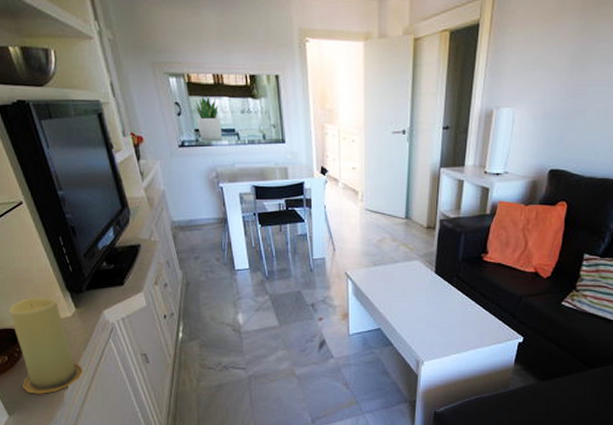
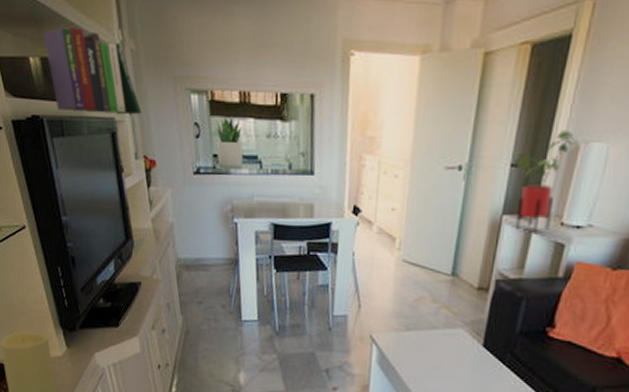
books: none [20,18,125,98] -> present [42,26,142,115]
house plant: none [444,99,491,181] -> present [513,130,578,233]

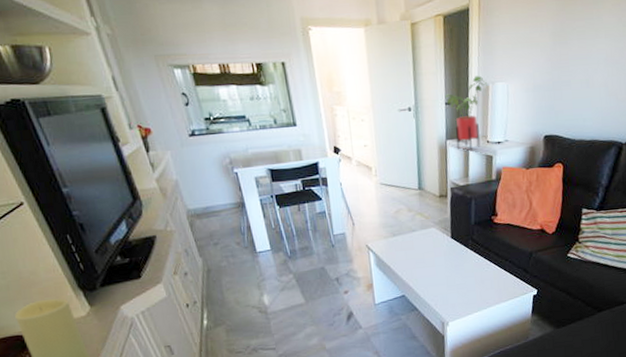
books: present [42,26,142,115] -> none [9,16,128,93]
planter: present [216,117,243,169] -> none [202,85,233,129]

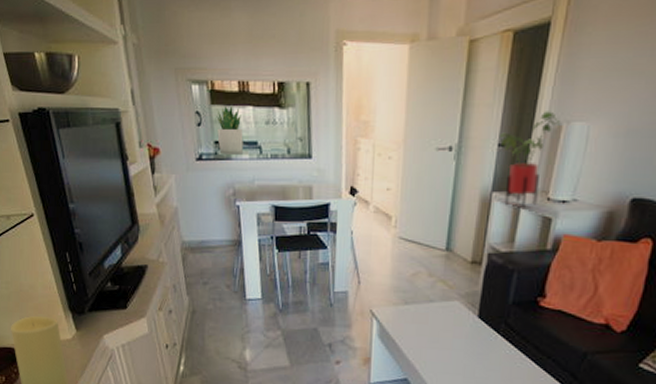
planter: none [202,85,233,129] -> present [216,105,243,154]

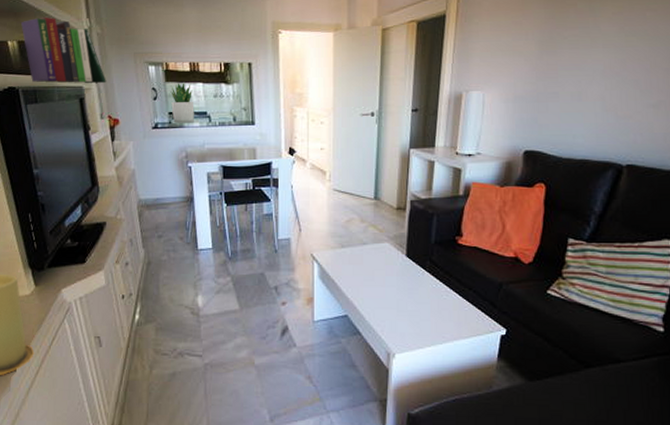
books: none [47,23,145,106] -> present [20,17,106,84]
house plant: present [500,111,560,208] -> none [413,83,460,161]

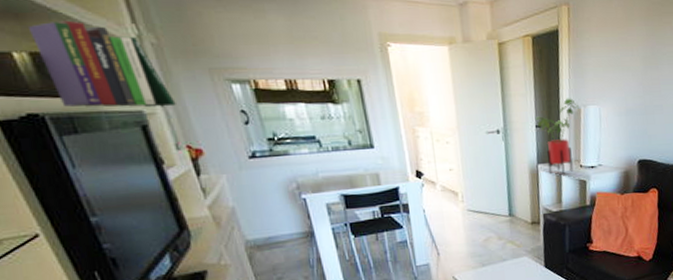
planter: present [170,82,194,123] -> none [265,103,301,151]
house plant: none [413,83,460,161] -> present [536,98,579,175]

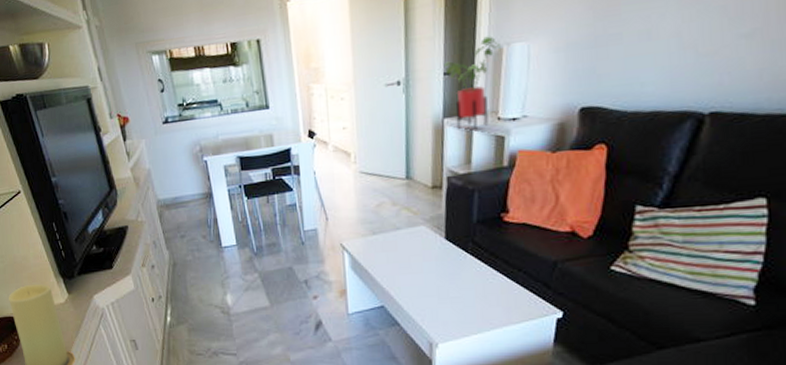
books: present [27,20,176,108] -> none [18,14,111,87]

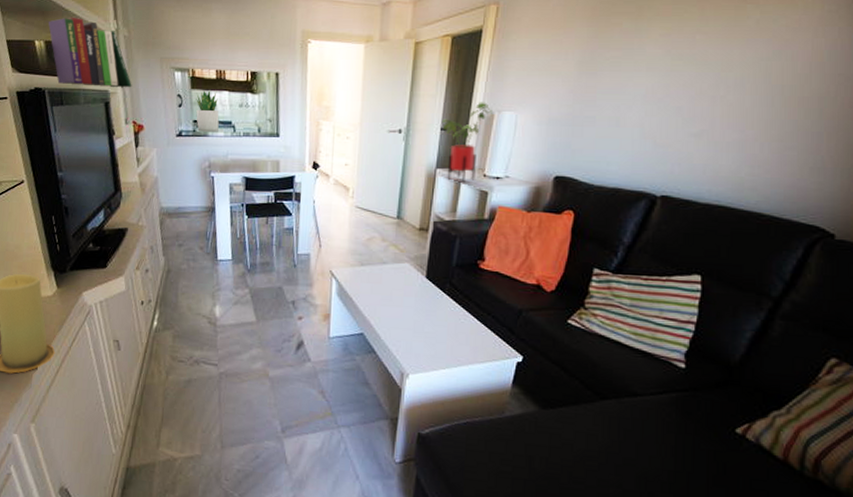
books: none [18,14,111,87] -> present [48,17,132,88]
planter: none [177,69,205,116] -> present [196,90,219,132]

